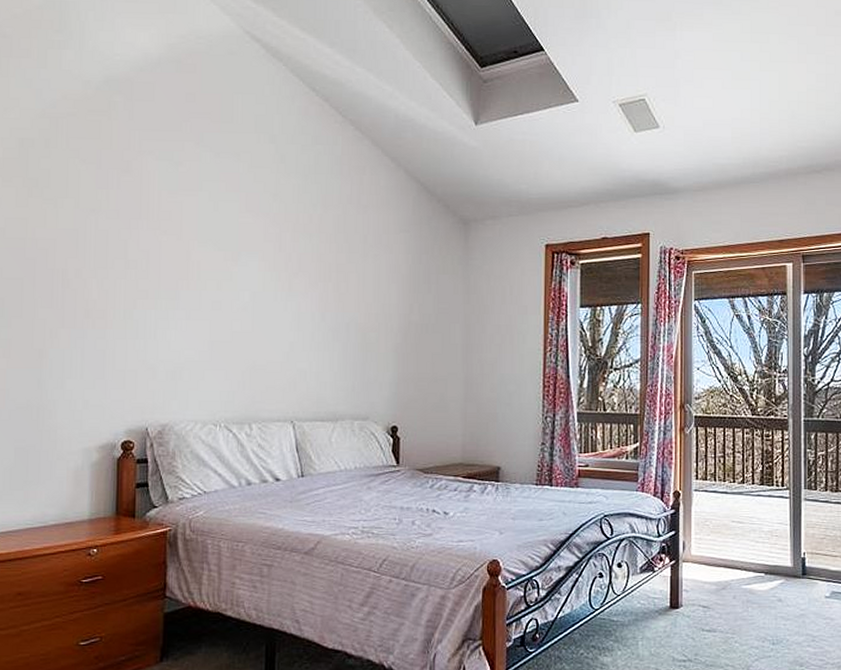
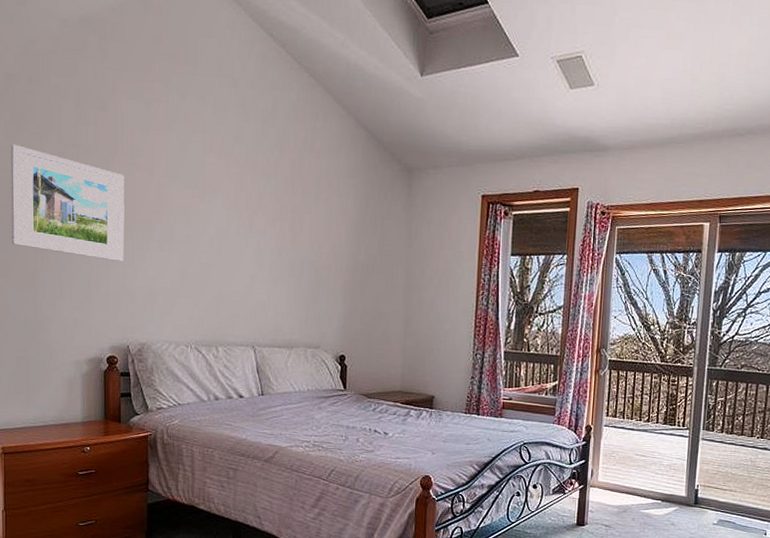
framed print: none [16,211,148,334] -> present [10,144,125,261]

